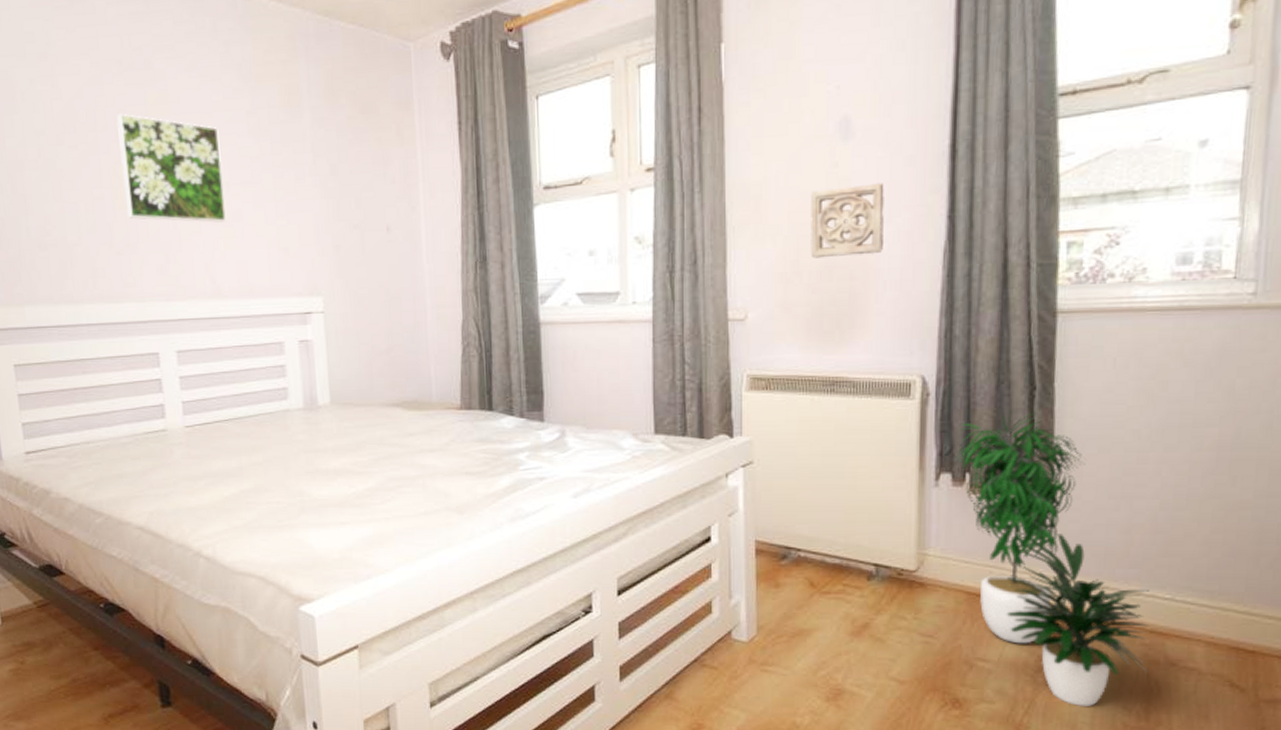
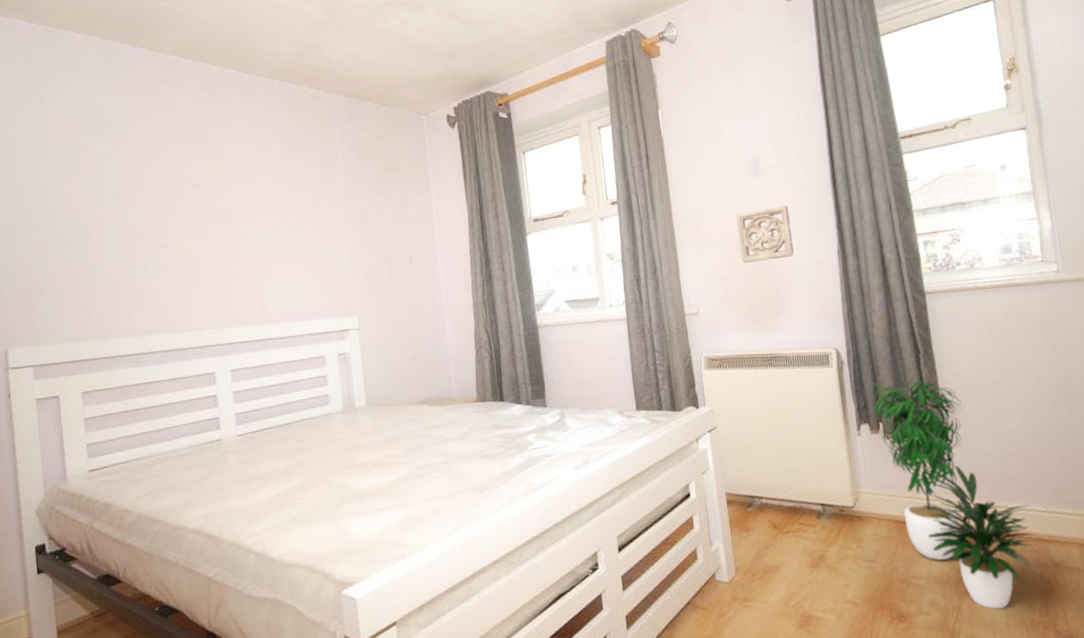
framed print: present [116,113,226,223] -> none [181,177,275,262]

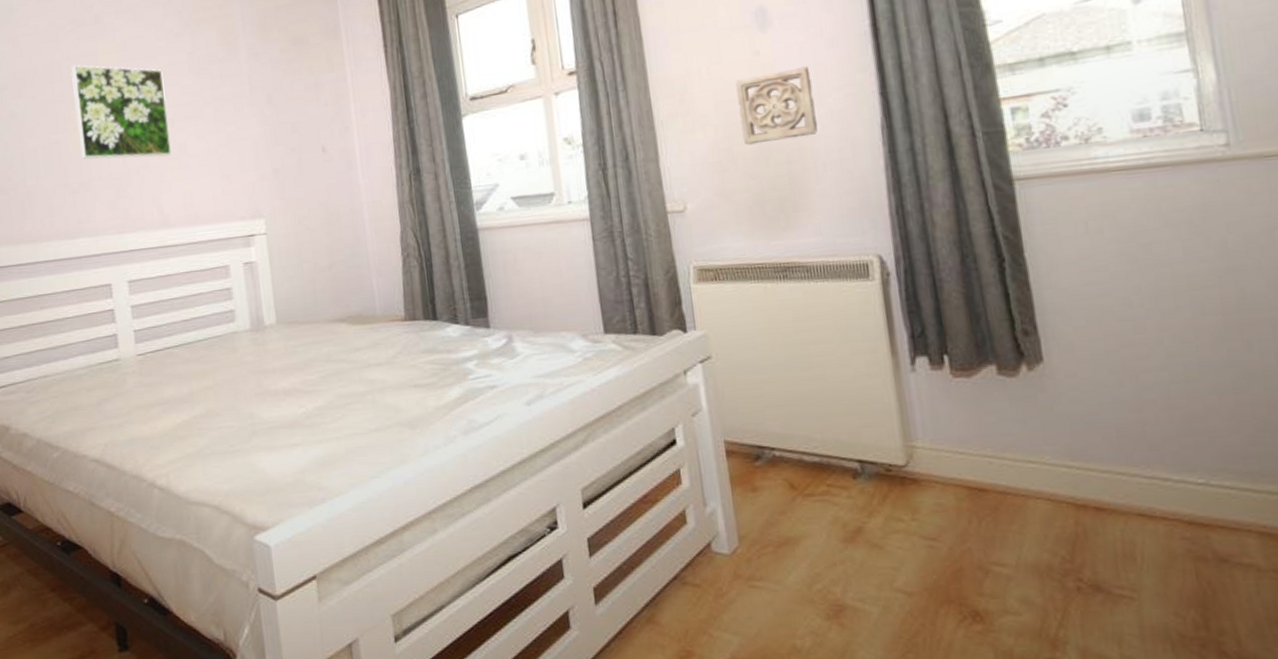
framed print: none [181,177,275,262] -> present [70,65,172,159]
potted plant: present [868,371,1040,609] -> none [927,285,1195,615]

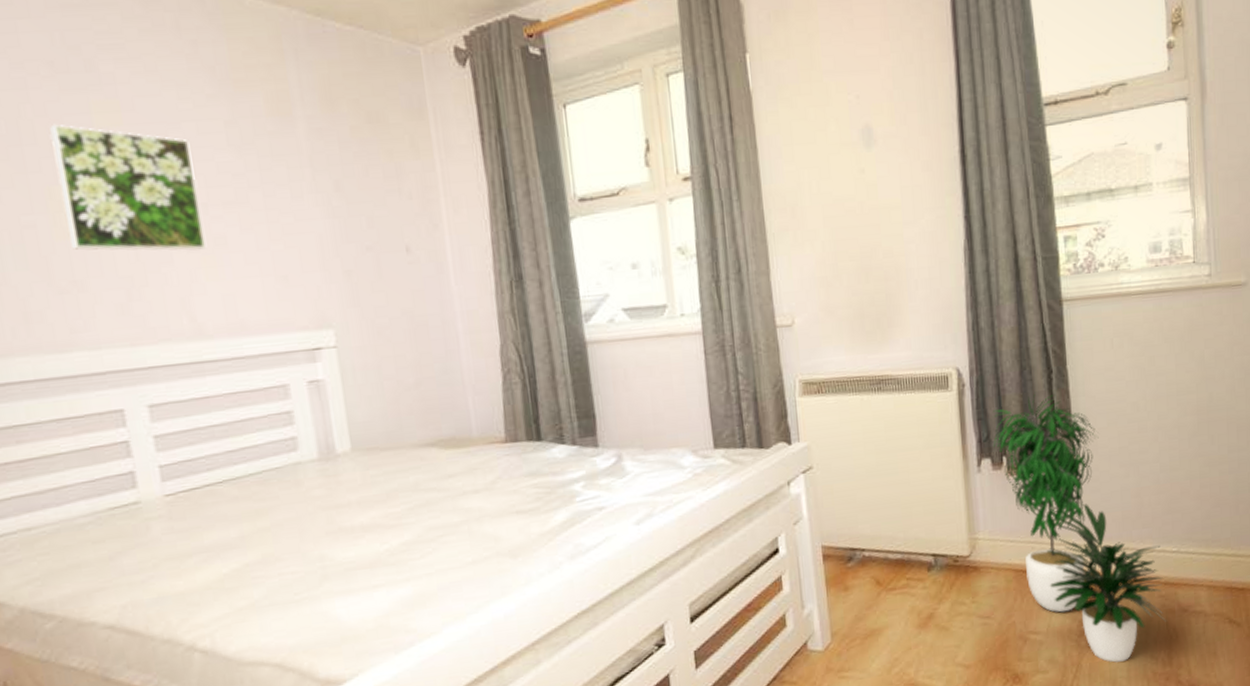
wall ornament: present [736,66,818,145] -> none [842,187,912,262]
potted plant: none [927,285,1195,615] -> present [992,394,1166,663]

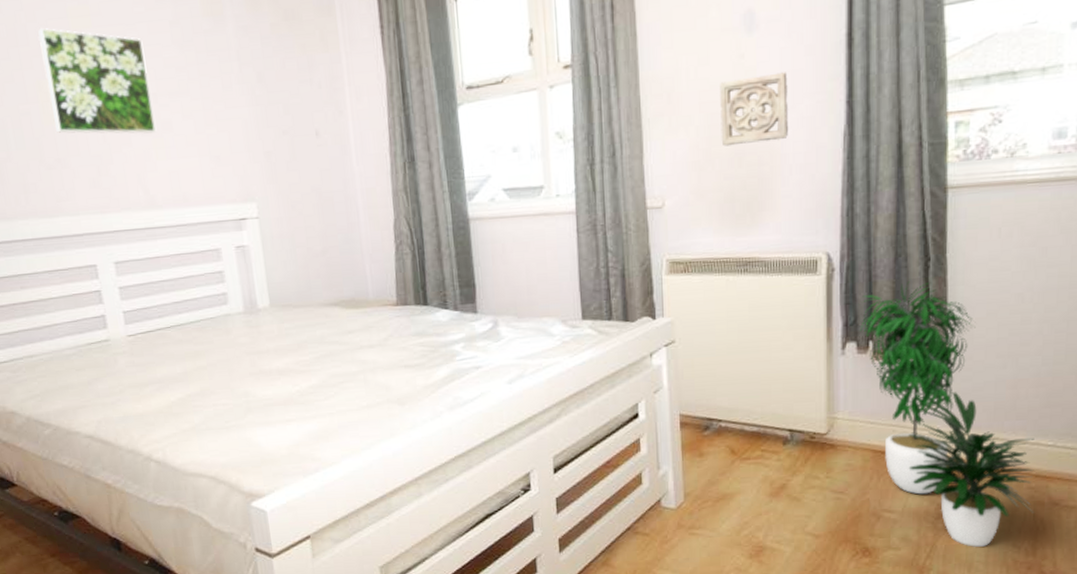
wall ornament: none [842,187,912,262] -> present [720,72,788,146]

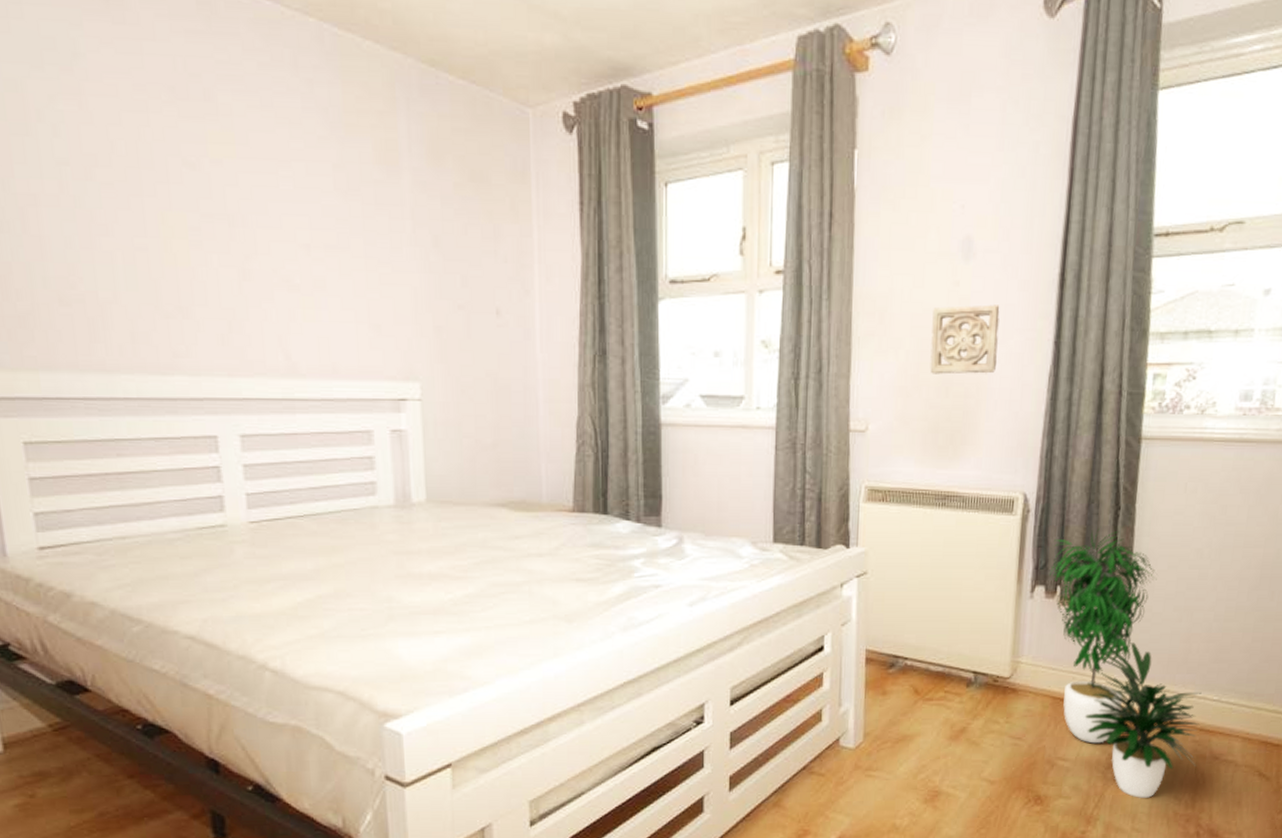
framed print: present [38,27,156,134] -> none [166,150,305,290]

